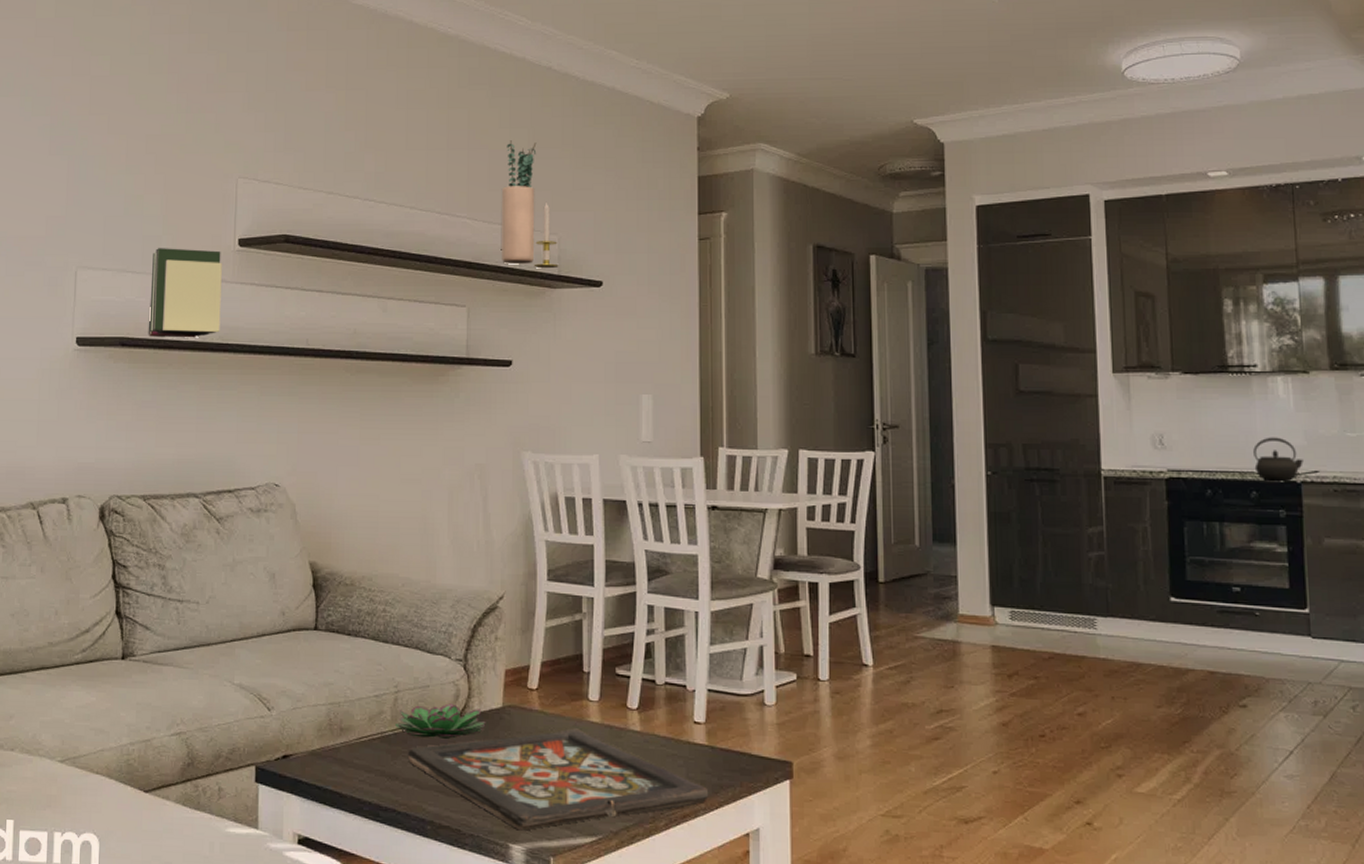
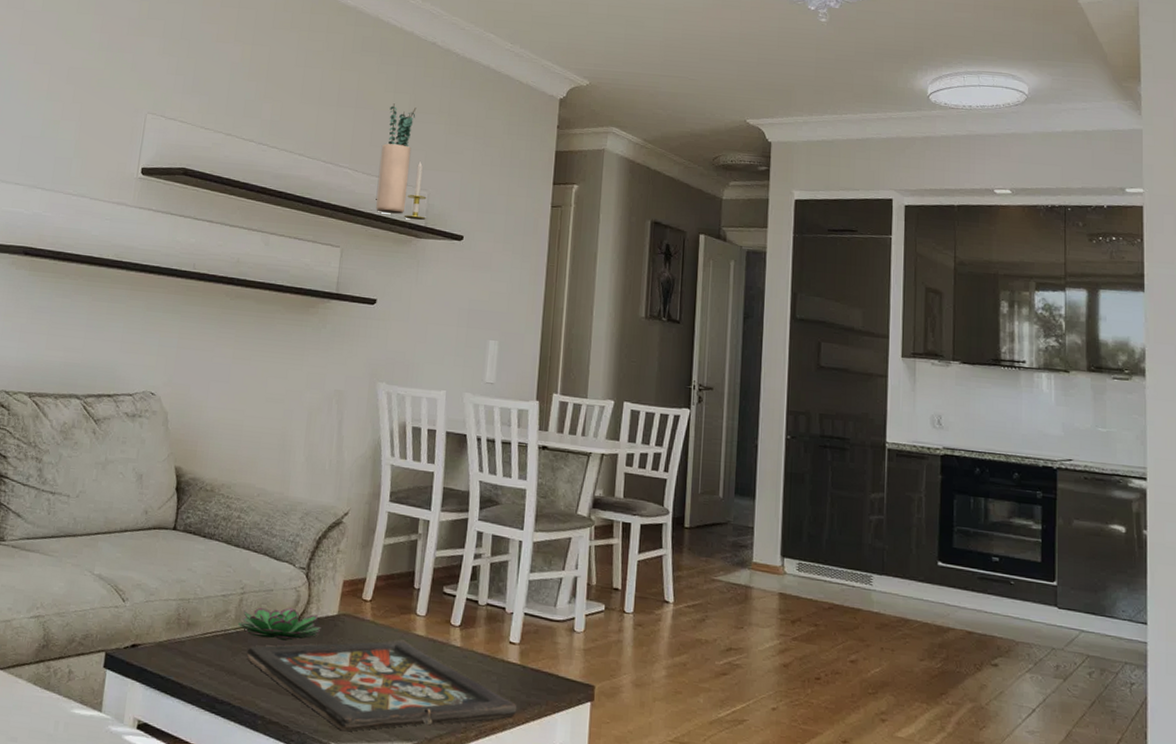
books: present [148,248,222,338] -> none [50,169,125,254]
kettle: present [1253,437,1303,481] -> none [1018,425,1060,466]

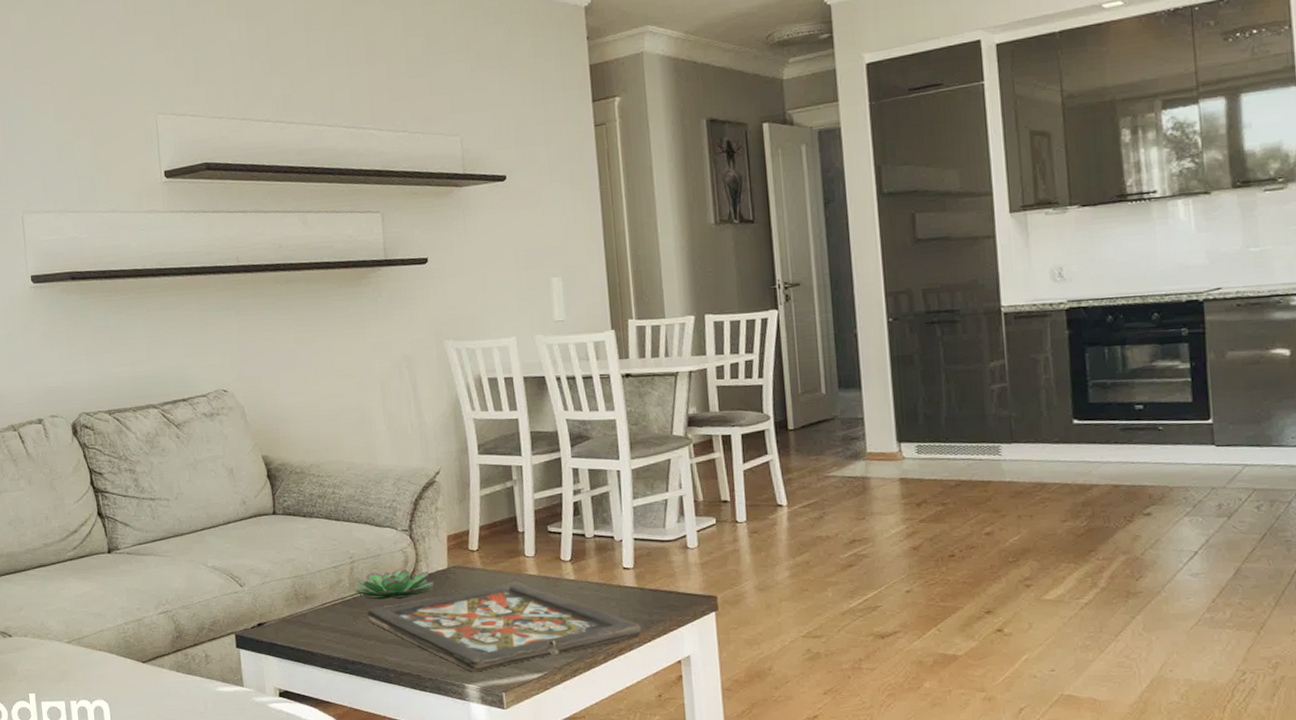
vase: present [376,103,417,215] -> none [403,49,439,168]
candle: present [403,160,427,221] -> none [439,105,463,170]

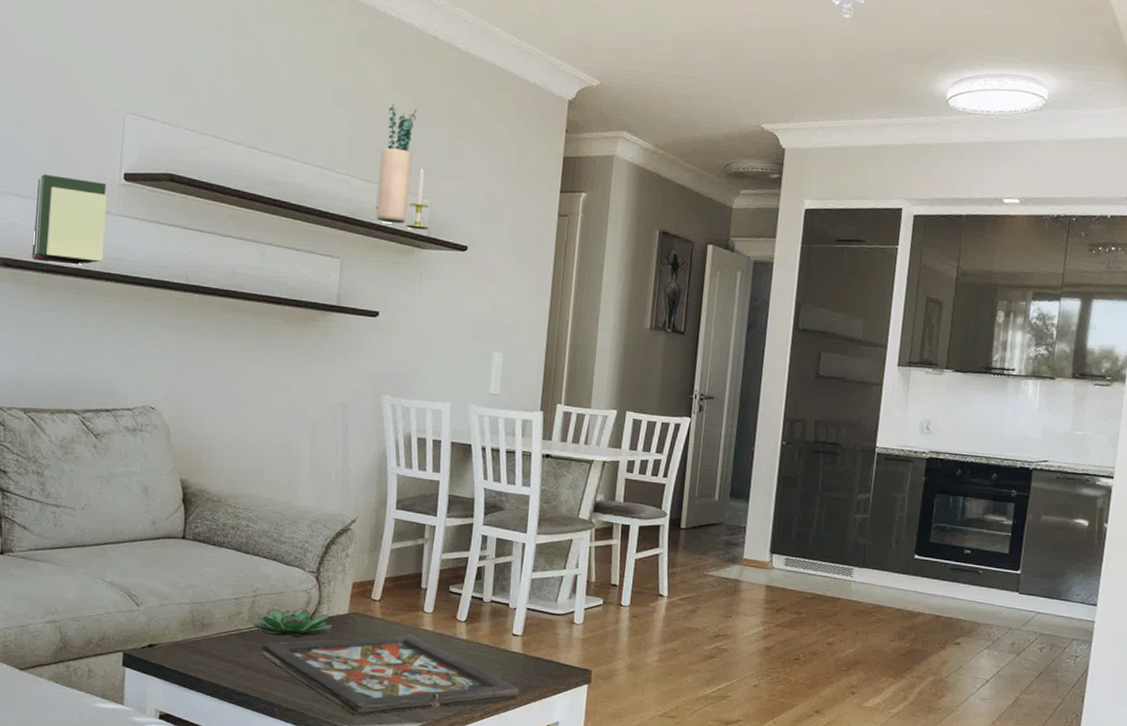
books: none [89,184,158,269] -> present [31,174,107,265]
vase: none [403,49,439,168] -> present [376,104,417,224]
candle: none [439,105,463,170] -> present [405,166,429,231]

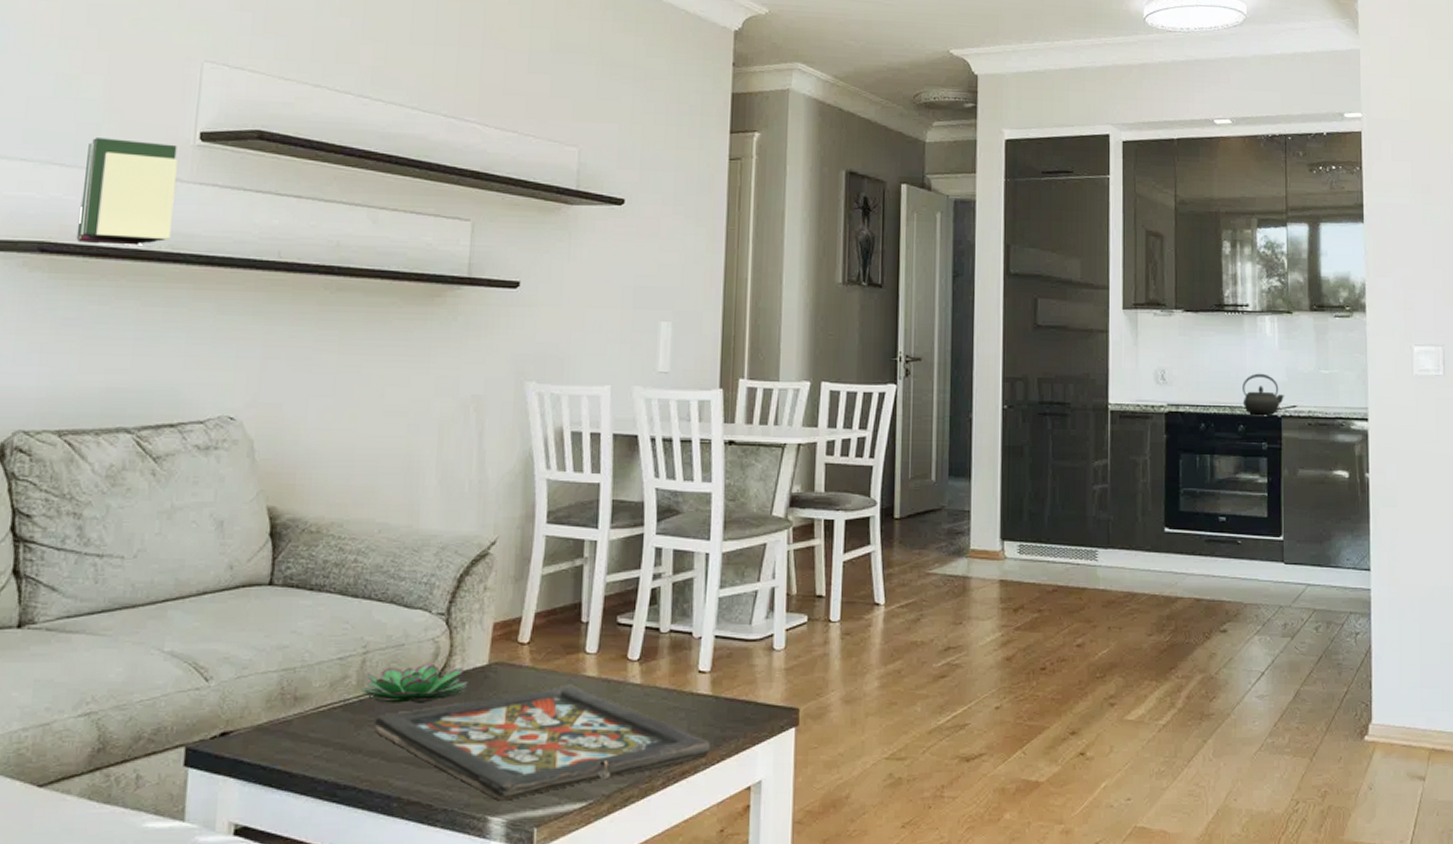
vase: present [376,104,417,224] -> none [514,41,560,177]
candle: present [405,166,429,231] -> none [549,110,578,183]
kettle: none [998,430,1038,467] -> present [1242,373,1284,415]

